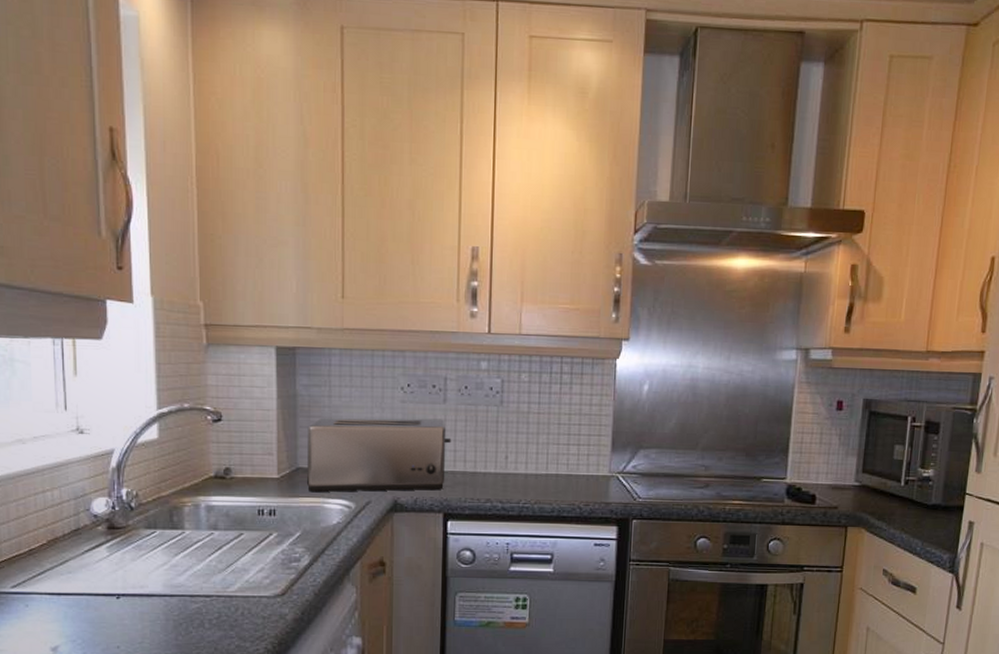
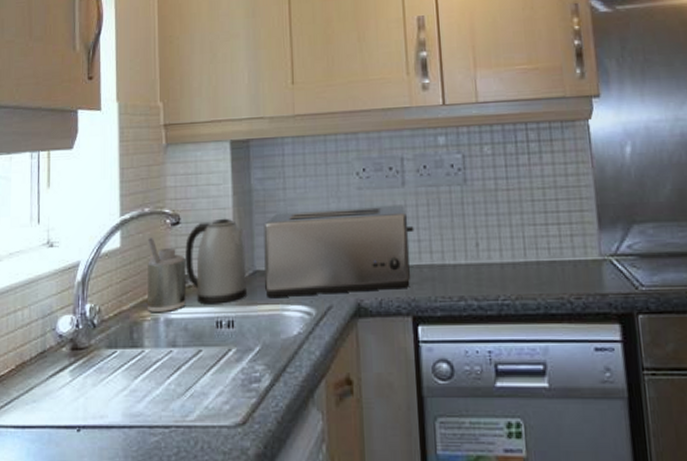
soap dispenser: none [187,431,228,500] -> present [146,236,186,313]
kettle: none [227,418,290,495] -> present [185,218,248,305]

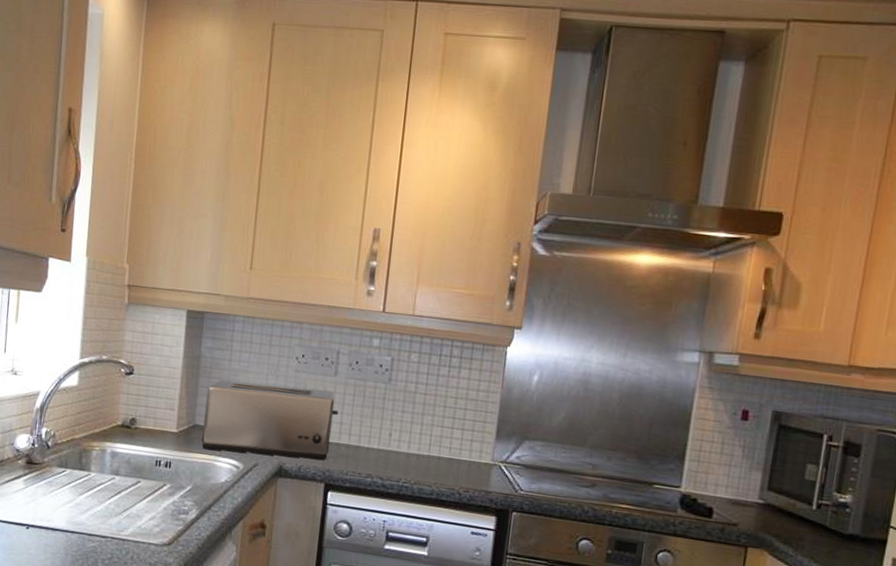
soap dispenser: present [146,236,186,313] -> none [96,381,135,446]
kettle: present [185,218,248,305] -> none [134,375,190,447]

